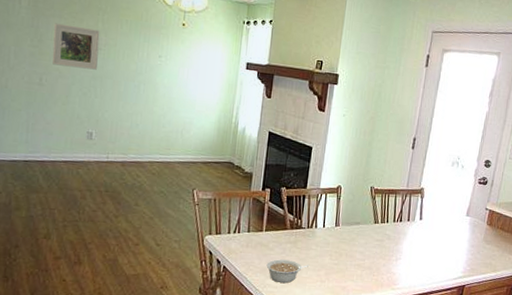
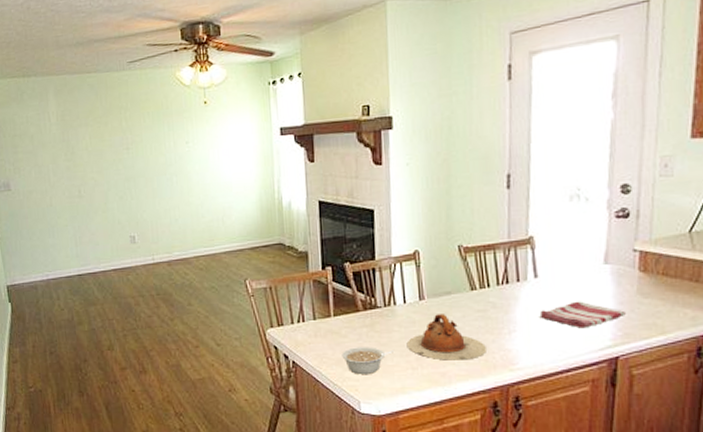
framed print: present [52,23,100,70] -> none [82,129,128,175]
teapot: none [319,239,378,278] -> present [406,314,486,361]
dish towel: none [418,241,474,262] -> present [539,301,626,328]

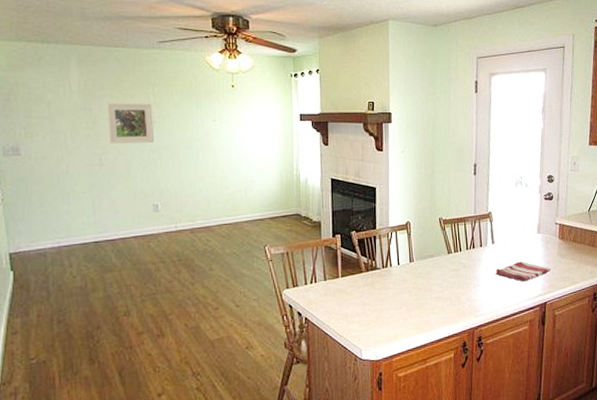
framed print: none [82,129,128,175] -> present [106,102,154,144]
legume: present [341,347,395,374] -> none [347,302,390,326]
teapot: present [406,314,486,361] -> none [399,273,458,311]

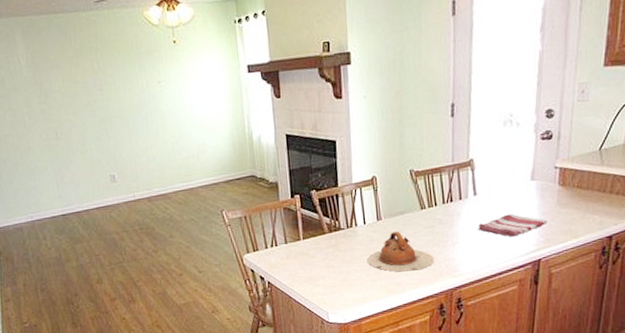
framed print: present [106,102,154,144] -> none [54,70,103,117]
teapot: none [399,273,458,311] -> present [367,231,434,272]

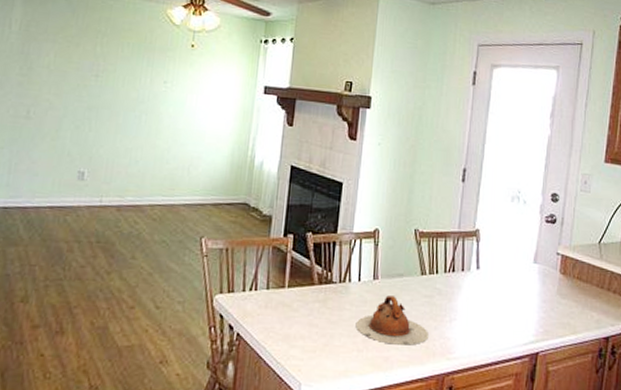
dish towel: present [478,213,547,237] -> none [477,295,547,322]

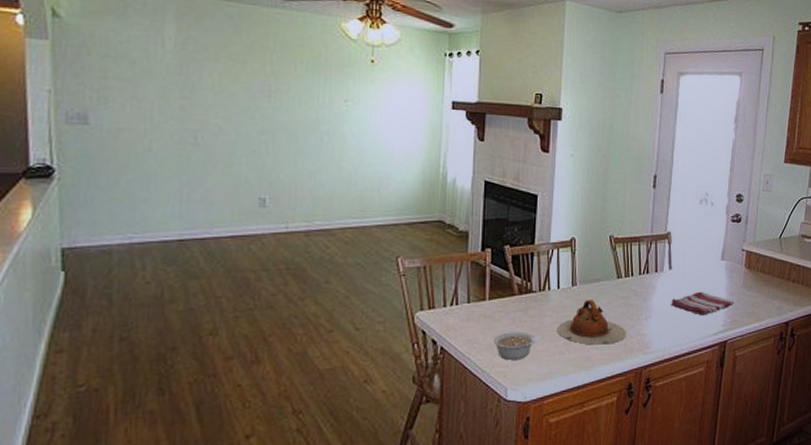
legume: none [289,323,343,353] -> present [493,331,545,360]
dish towel: none [477,295,547,322] -> present [671,291,734,316]

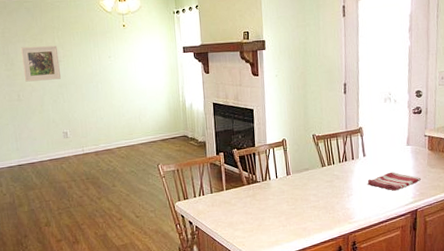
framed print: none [208,68,269,122] -> present [20,45,61,82]
legume: present [493,331,545,360] -> none [232,212,270,233]
teapot: present [557,300,626,345] -> none [278,185,333,219]

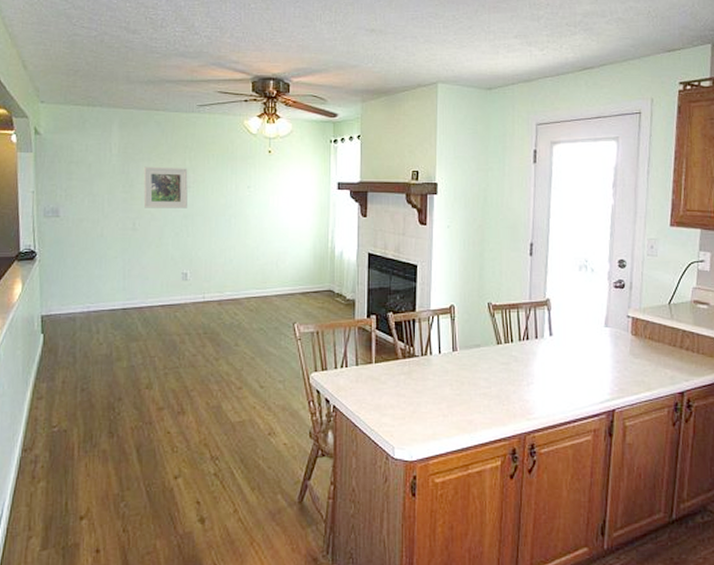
dish towel: present [367,172,421,191] -> none [553,358,621,383]

